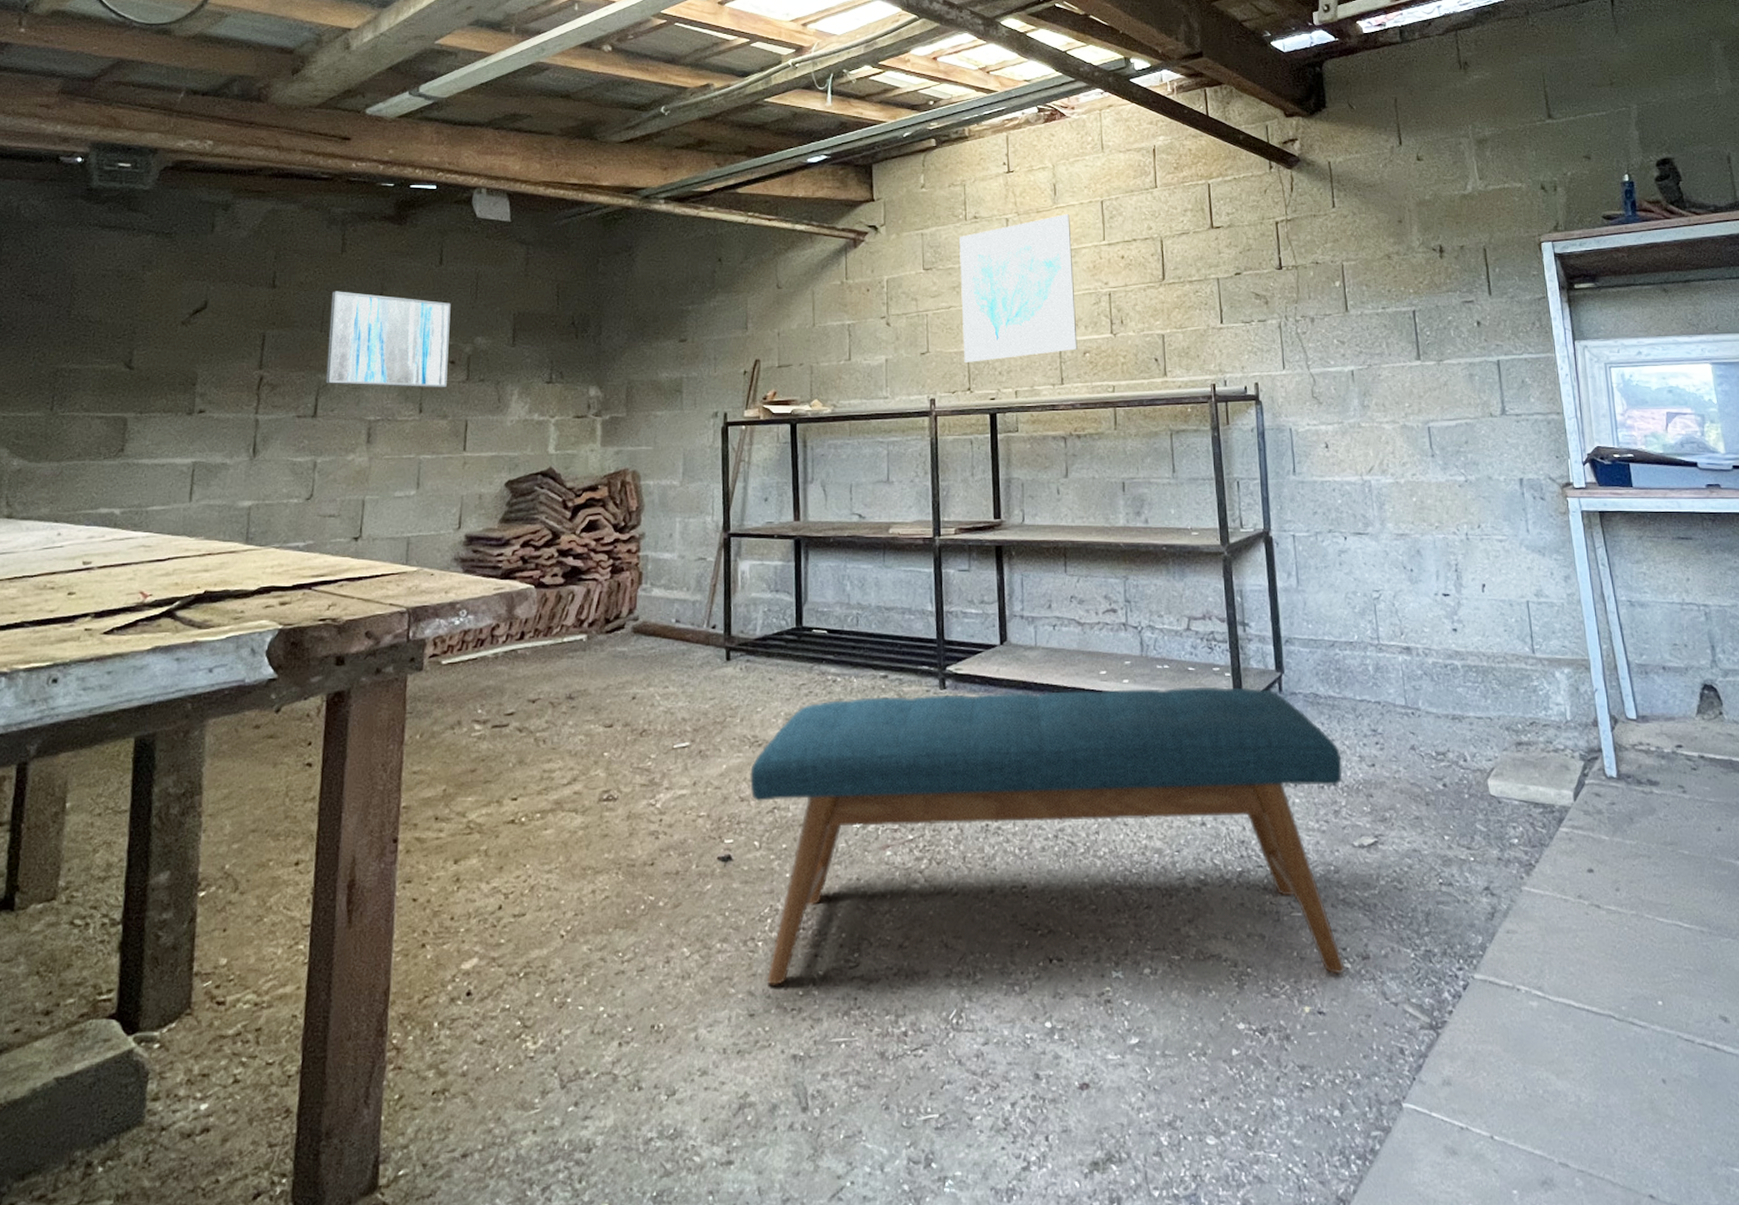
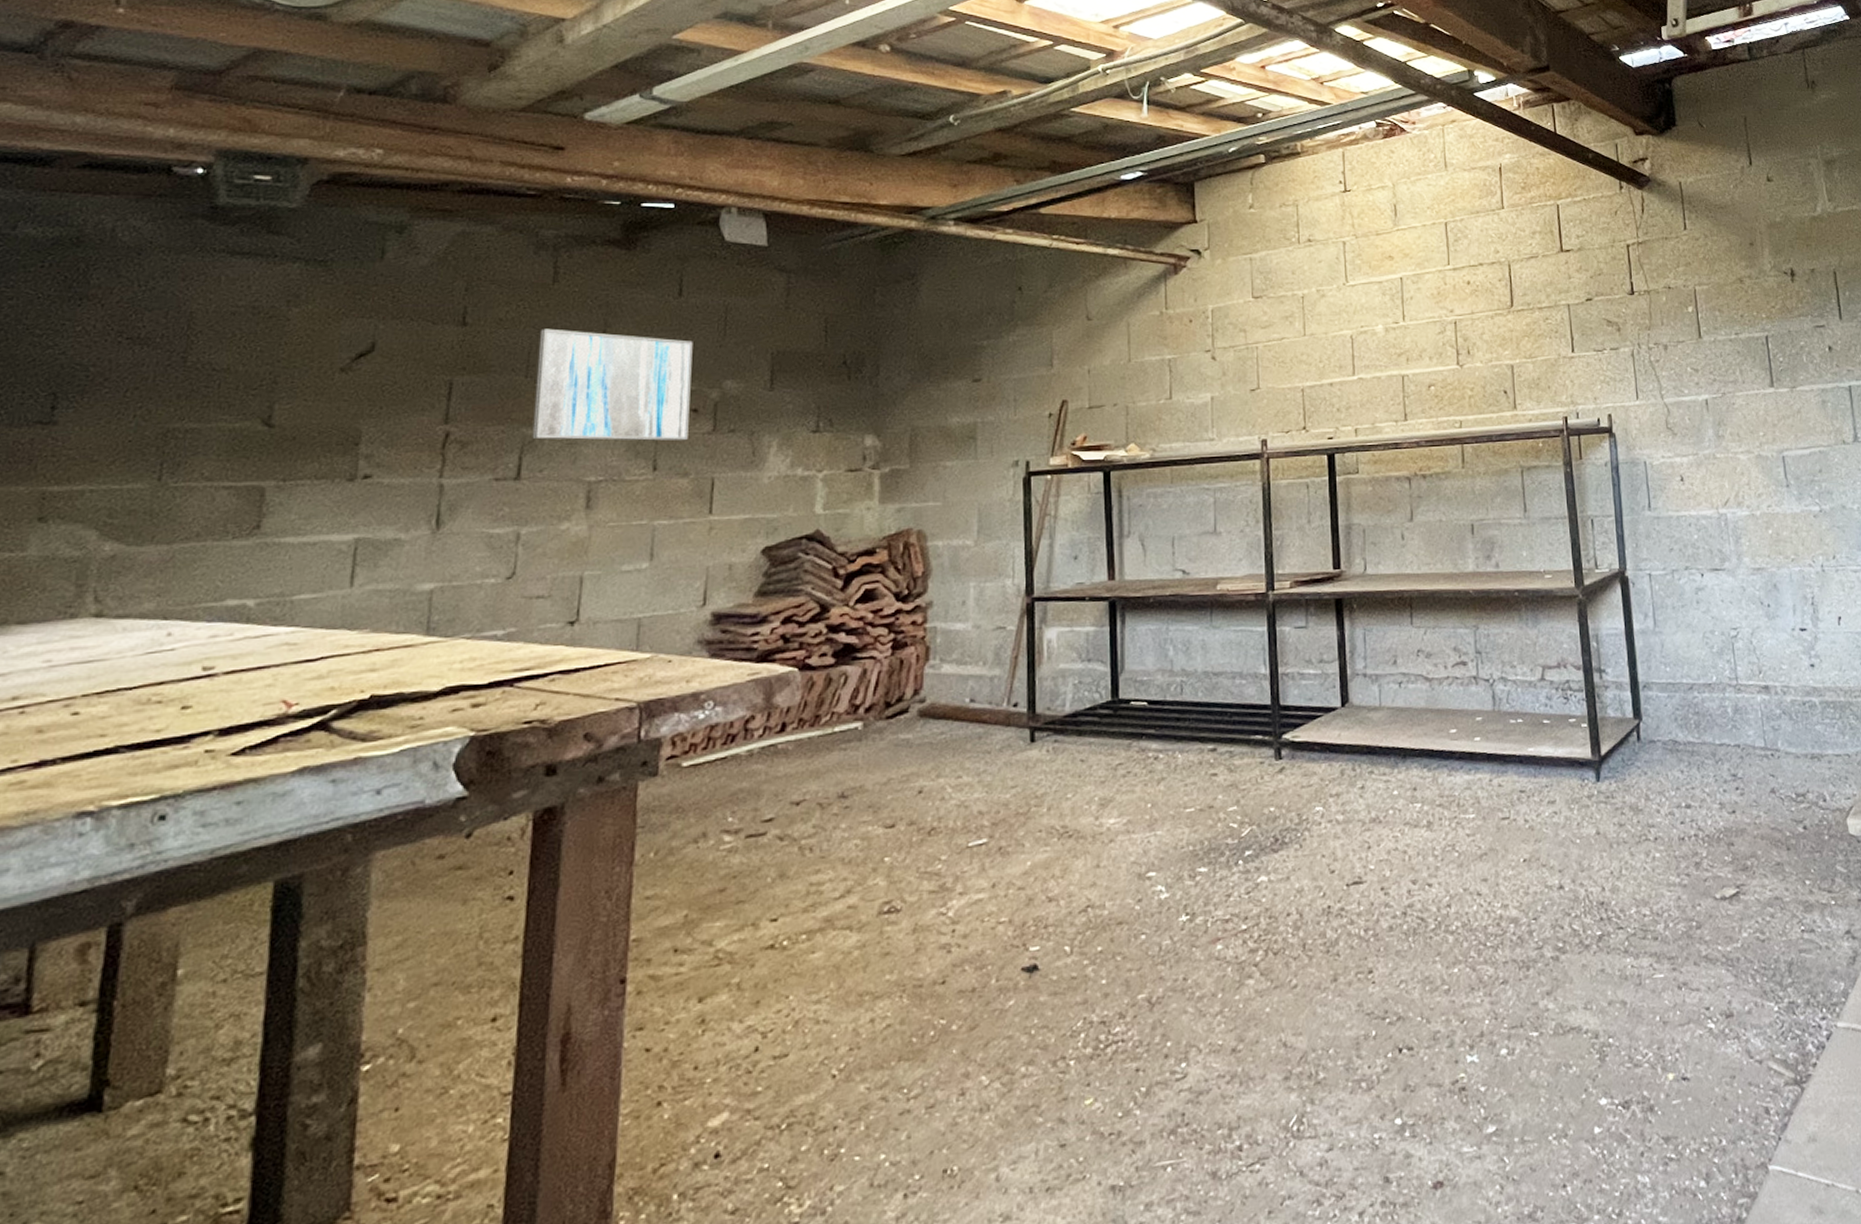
bench: present [750,686,1345,985] -> none [1059,738,1708,1109]
wall art: present [960,214,1078,362] -> none [1292,237,1422,399]

